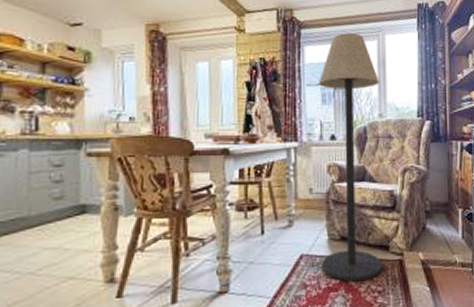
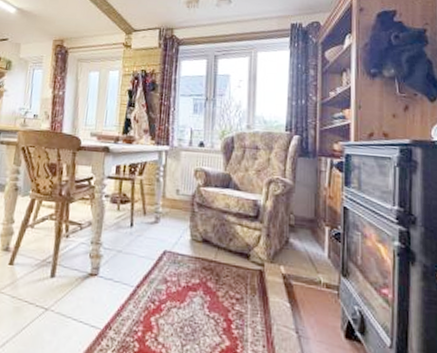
floor lamp: present [318,33,382,282] -> none [183,49,249,286]

